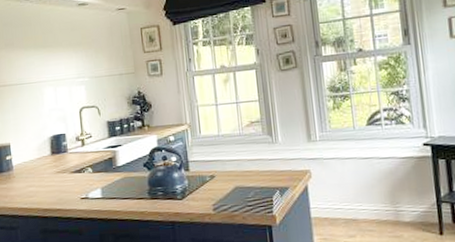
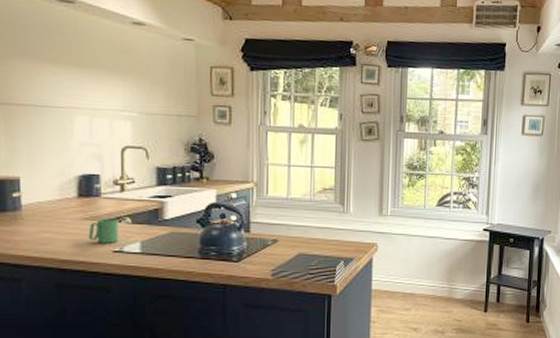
mug: none [61,169,84,192] -> present [88,218,118,243]

